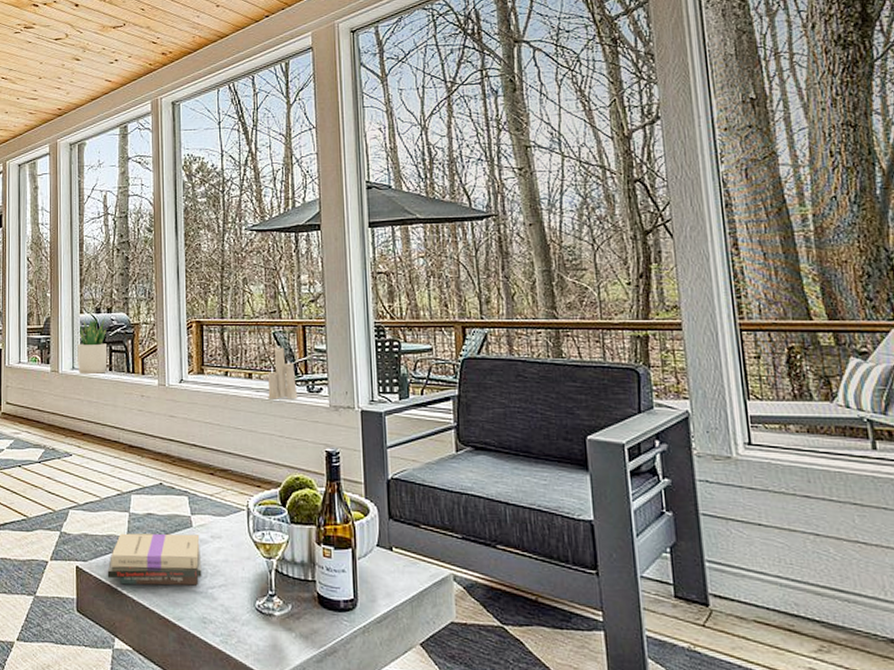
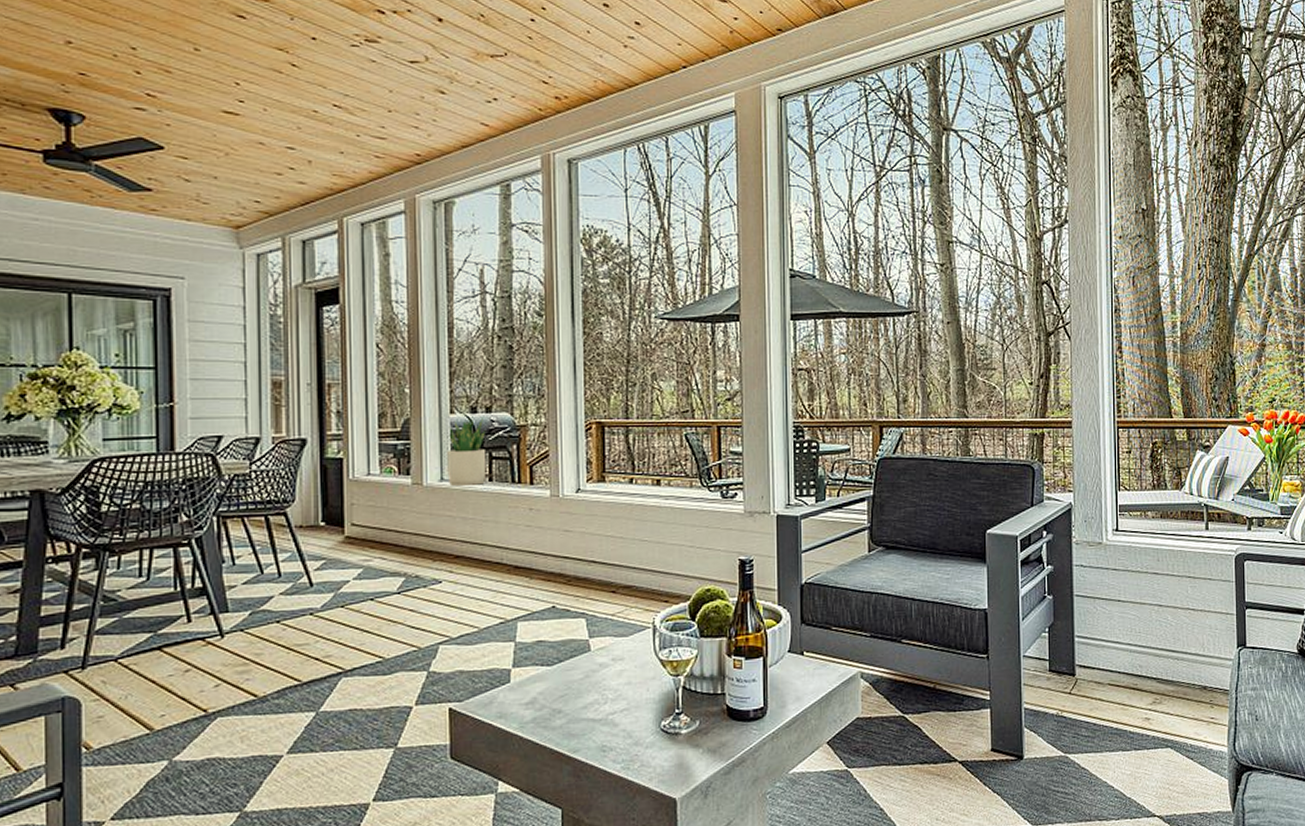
books: present [107,533,202,586] -> none [488,659,601,723]
candle: present [267,346,298,400] -> none [678,449,711,507]

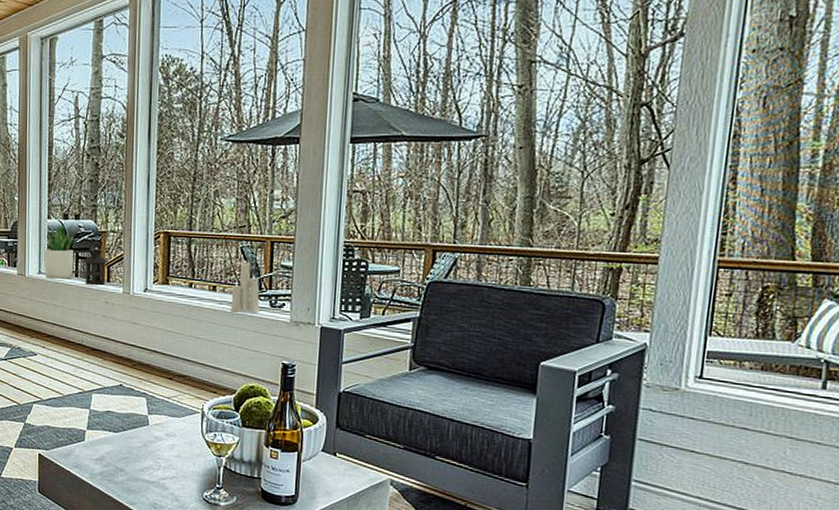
lantern: none [497,435,532,491] -> present [82,239,110,286]
candle: none [678,449,711,507] -> present [230,260,260,313]

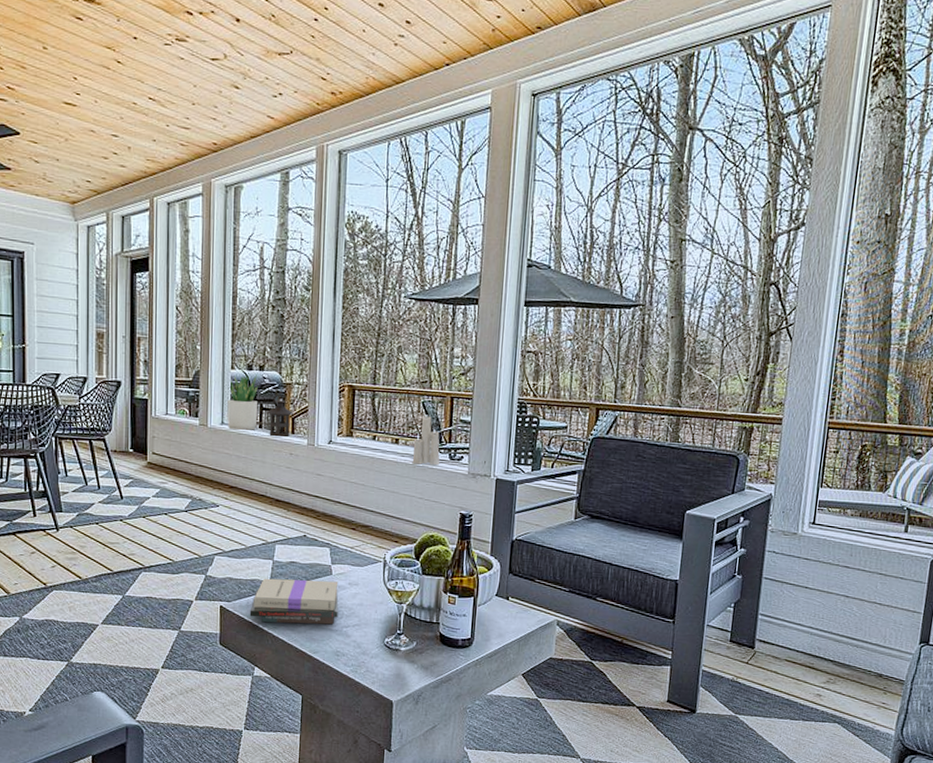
books: none [67,427,156,476] -> present [249,578,339,625]

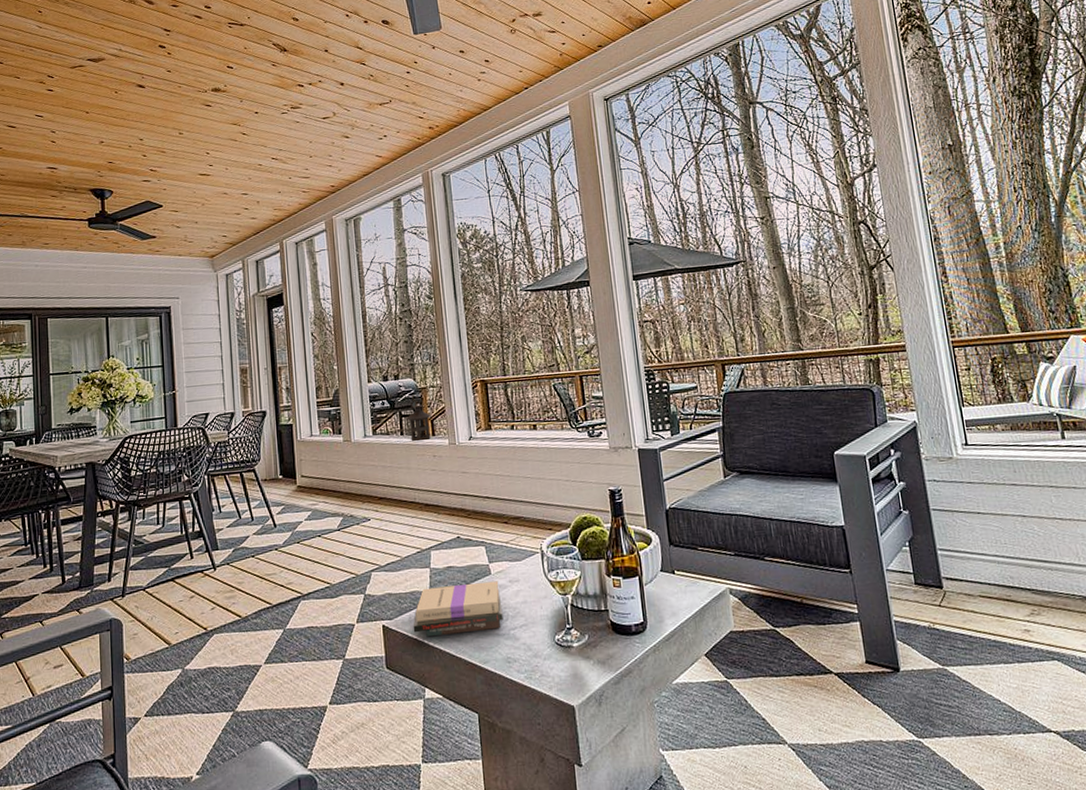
planter: present [227,373,259,431] -> none [367,383,398,442]
candle: present [412,414,440,466] -> none [550,396,581,447]

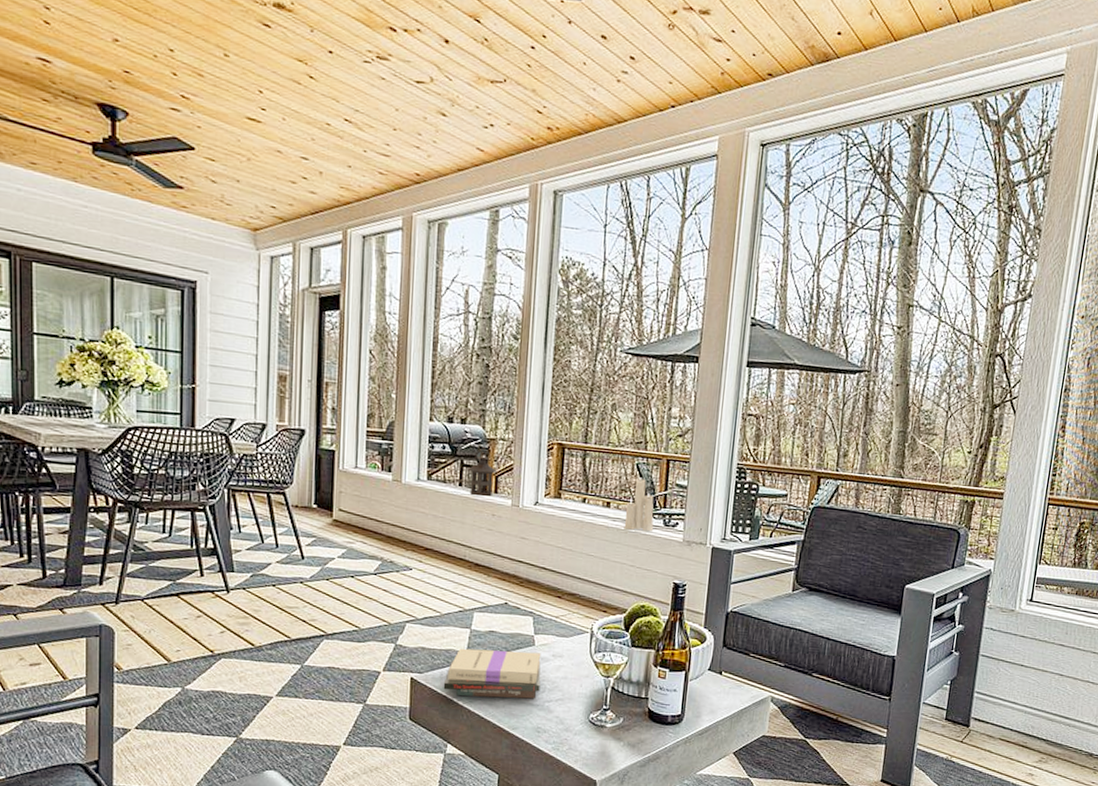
candle: none [550,396,581,447] -> present [624,477,654,532]

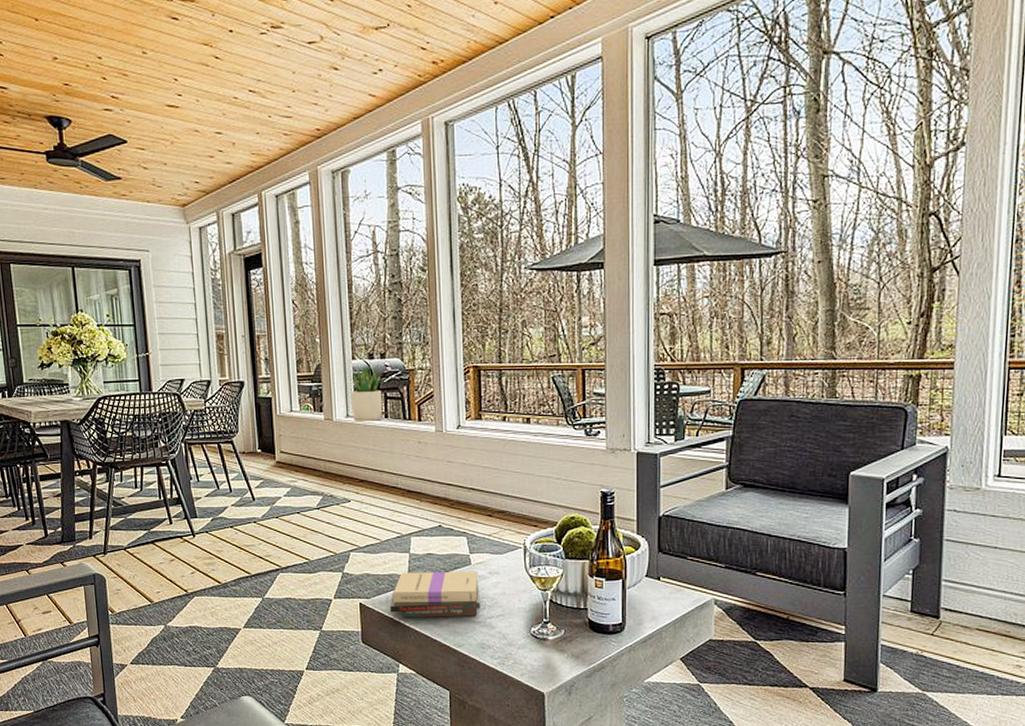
planter: none [423,426,460,489] -> present [351,362,383,422]
lantern: present [467,446,498,497] -> none [391,378,420,426]
candle: present [624,477,654,532] -> none [545,390,576,443]

